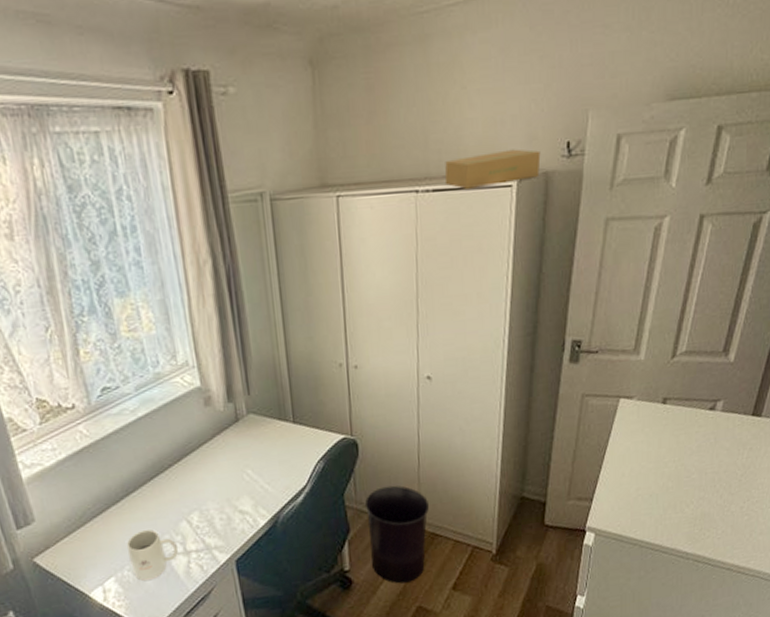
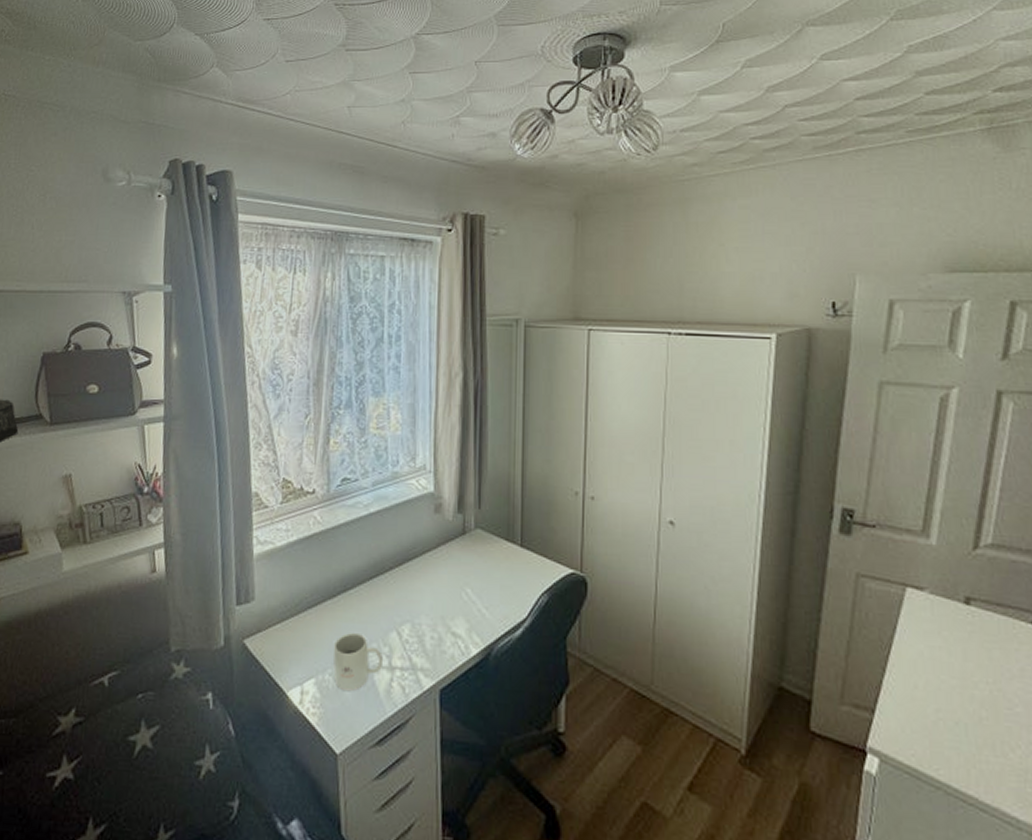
waste bin: present [364,485,430,584] -> none [588,638,665,767]
box: present [445,149,541,189] -> none [698,304,803,337]

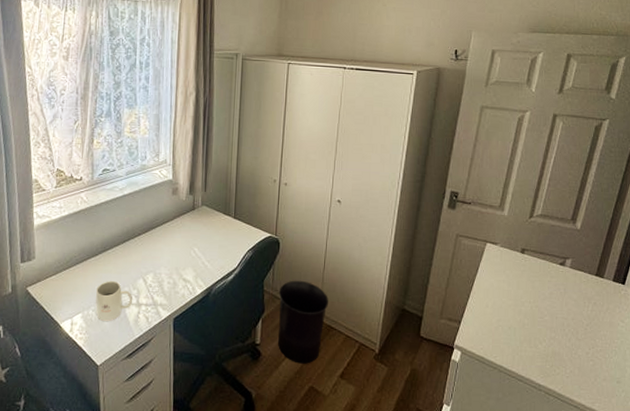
waste bin: none [588,638,665,767] -> present [278,280,329,364]

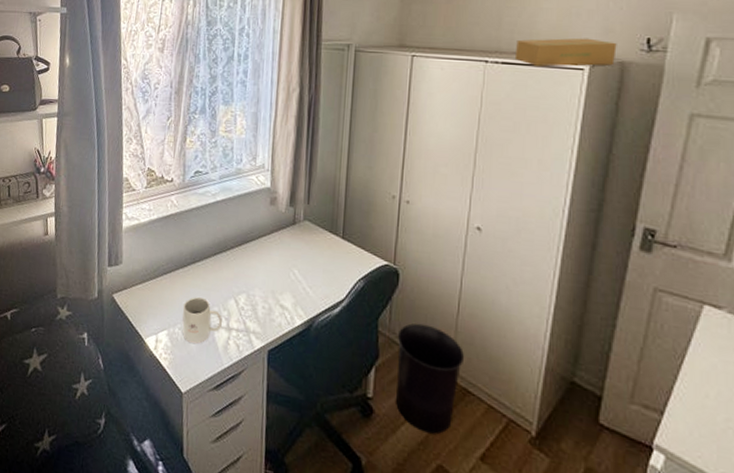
box: none [365,49,436,72] -> present [514,38,617,67]

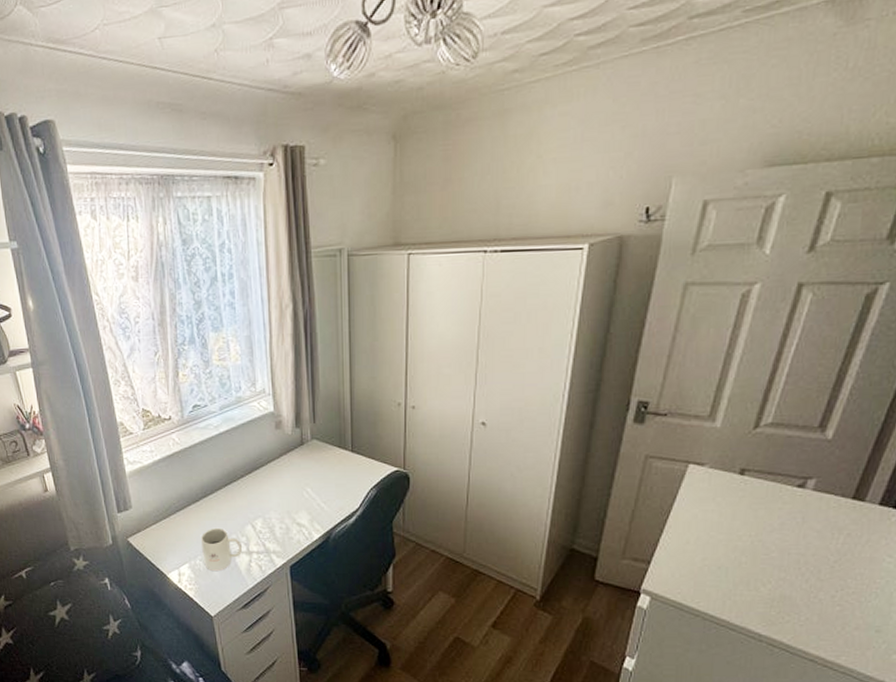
waste bin: present [396,323,465,434] -> none [411,520,475,613]
box: present [514,38,617,67] -> none [513,214,616,251]

